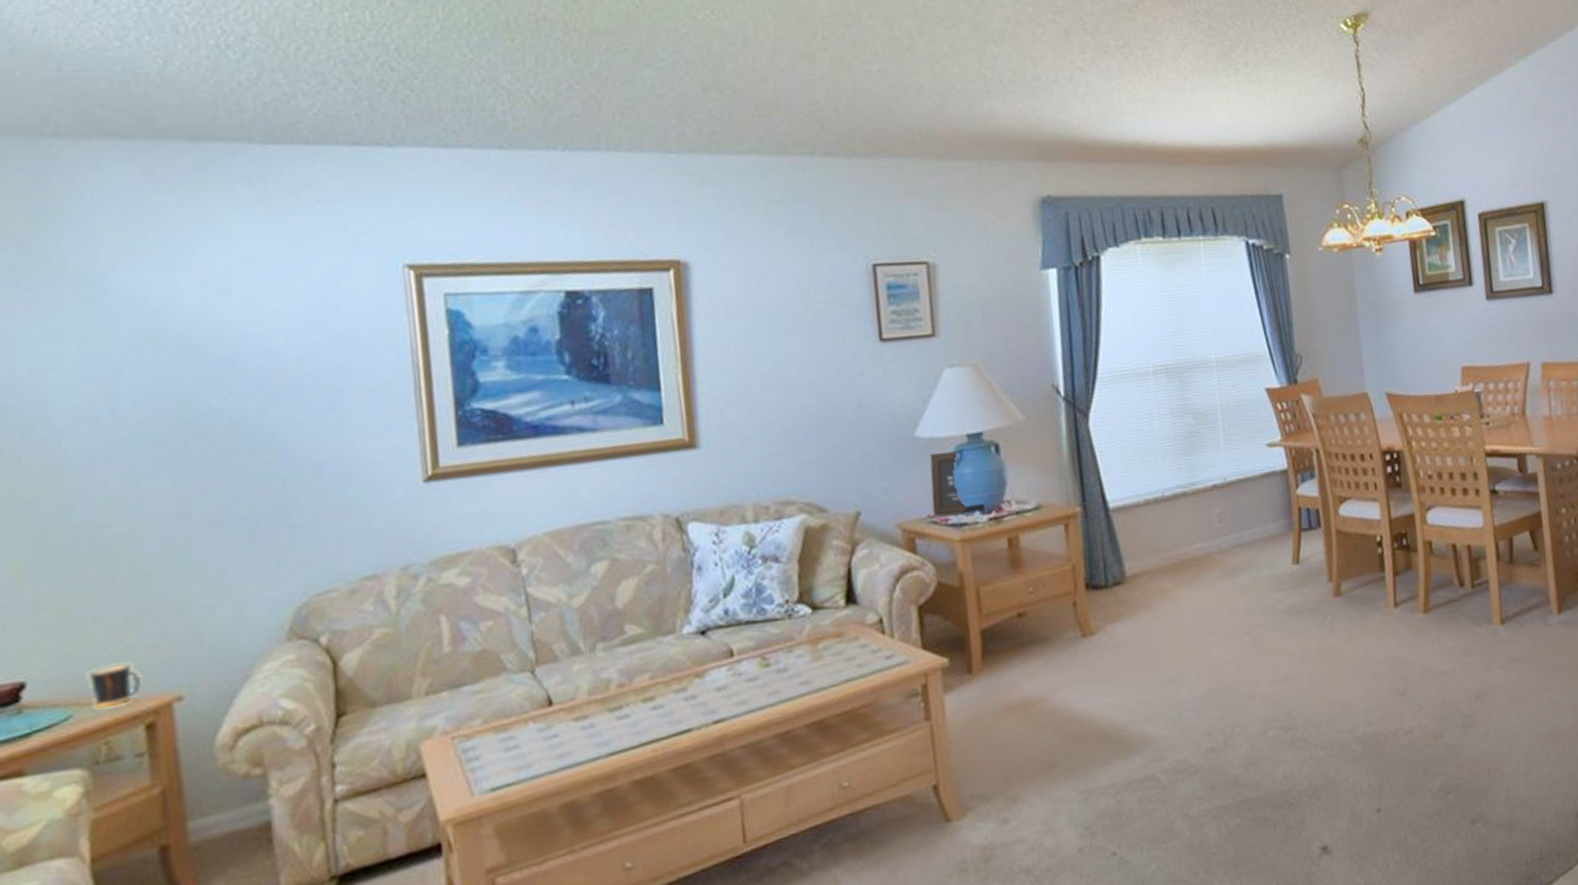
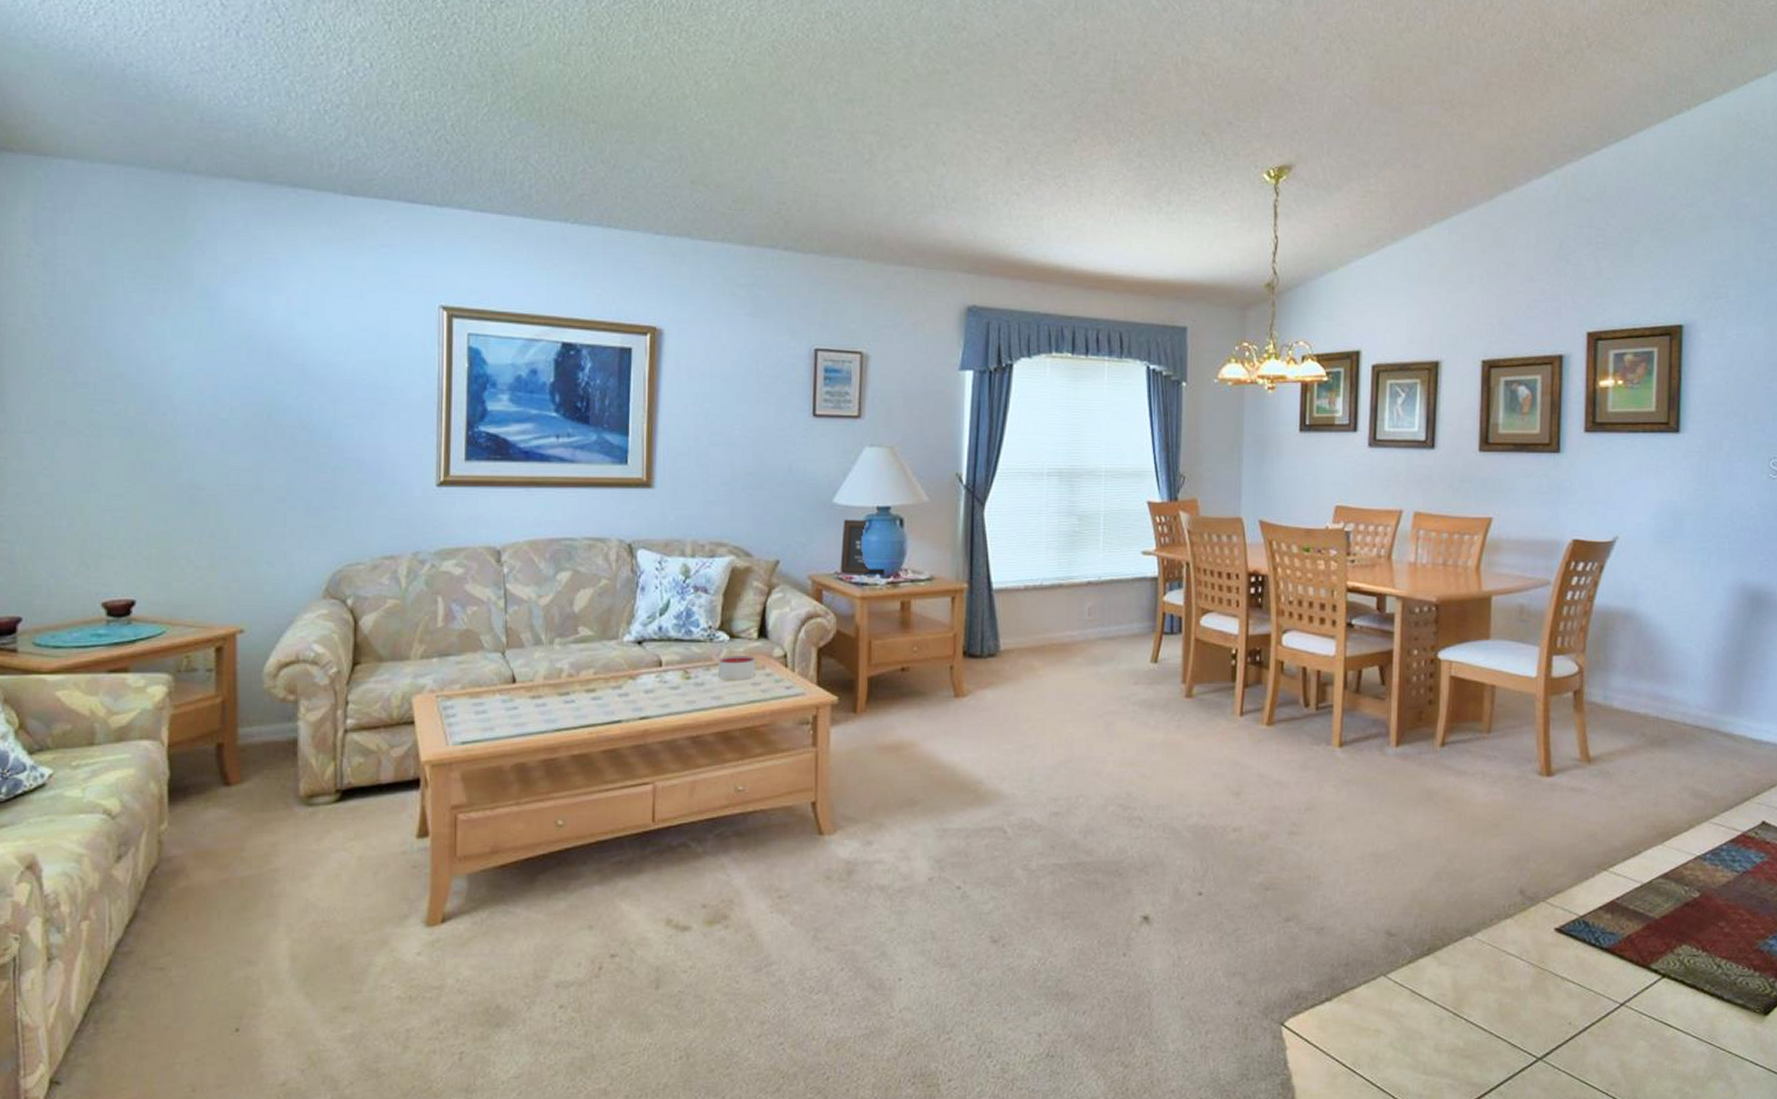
mug: present [90,664,142,708] -> none [180,597,216,629]
candle: none [801,627,849,662] -> present [718,656,756,681]

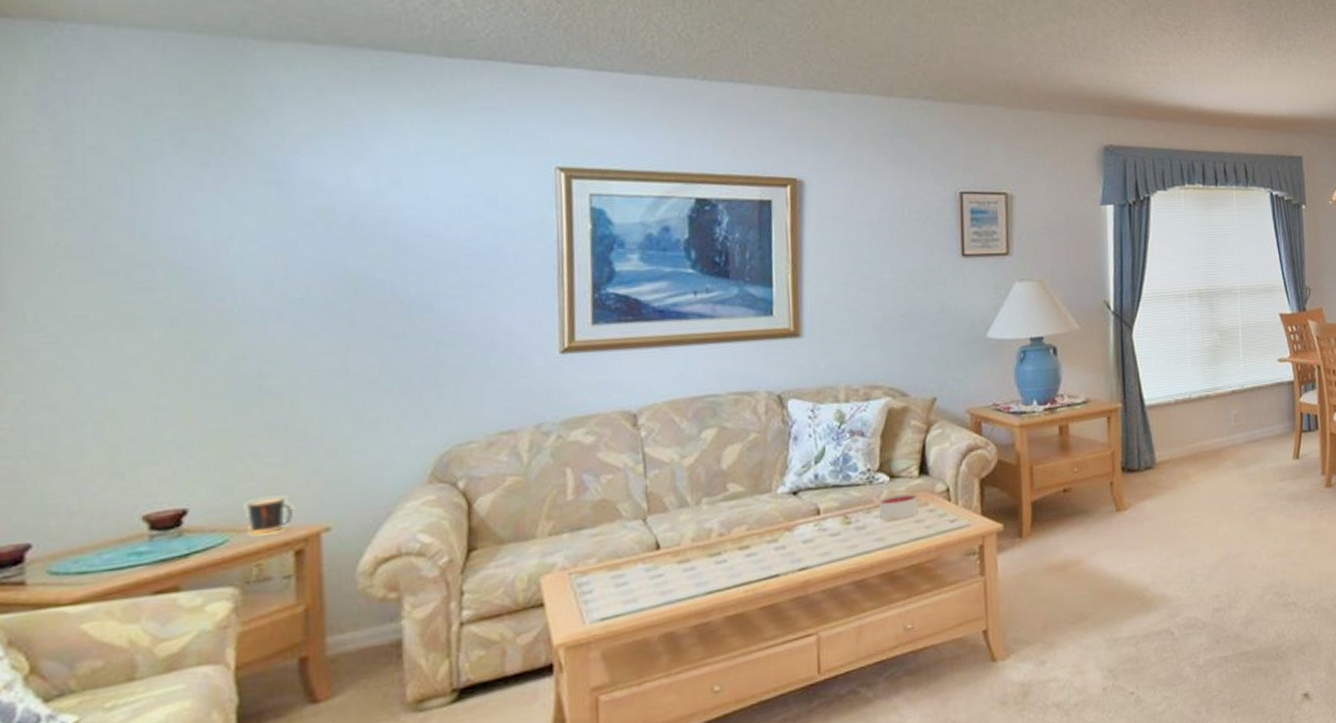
mug: none [180,597,216,629] -> present [247,497,294,535]
picture frame: present [840,519,886,576] -> none [997,351,1043,405]

